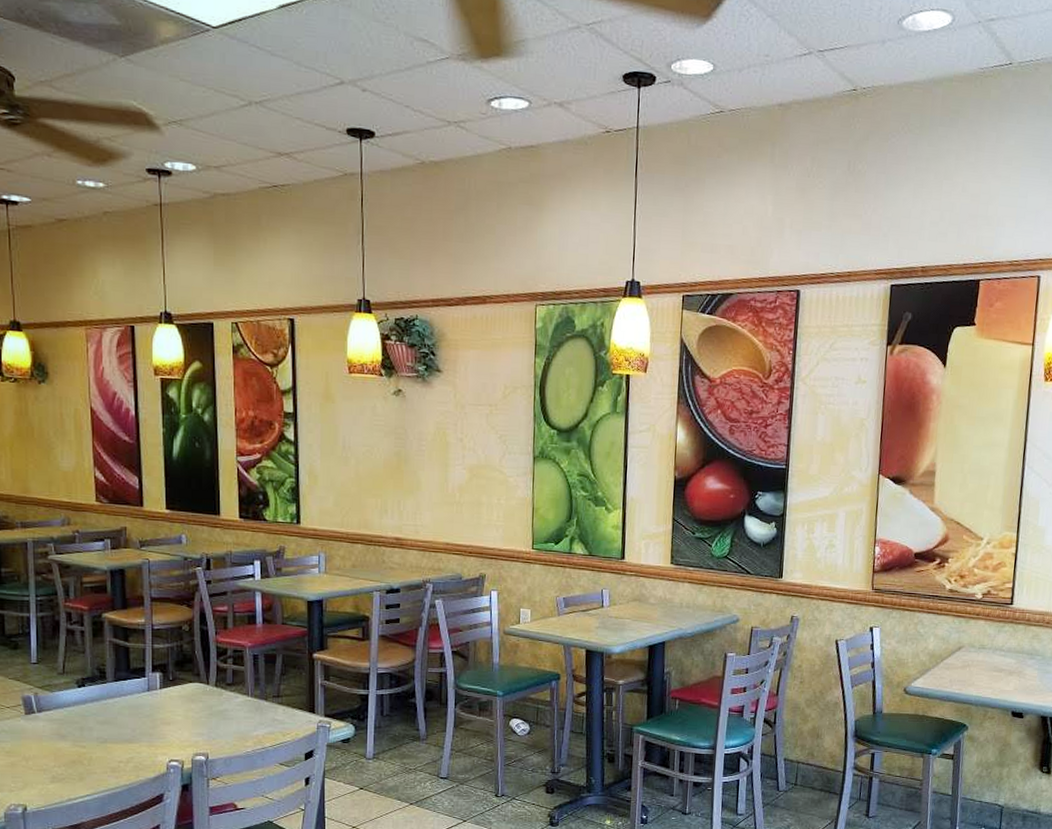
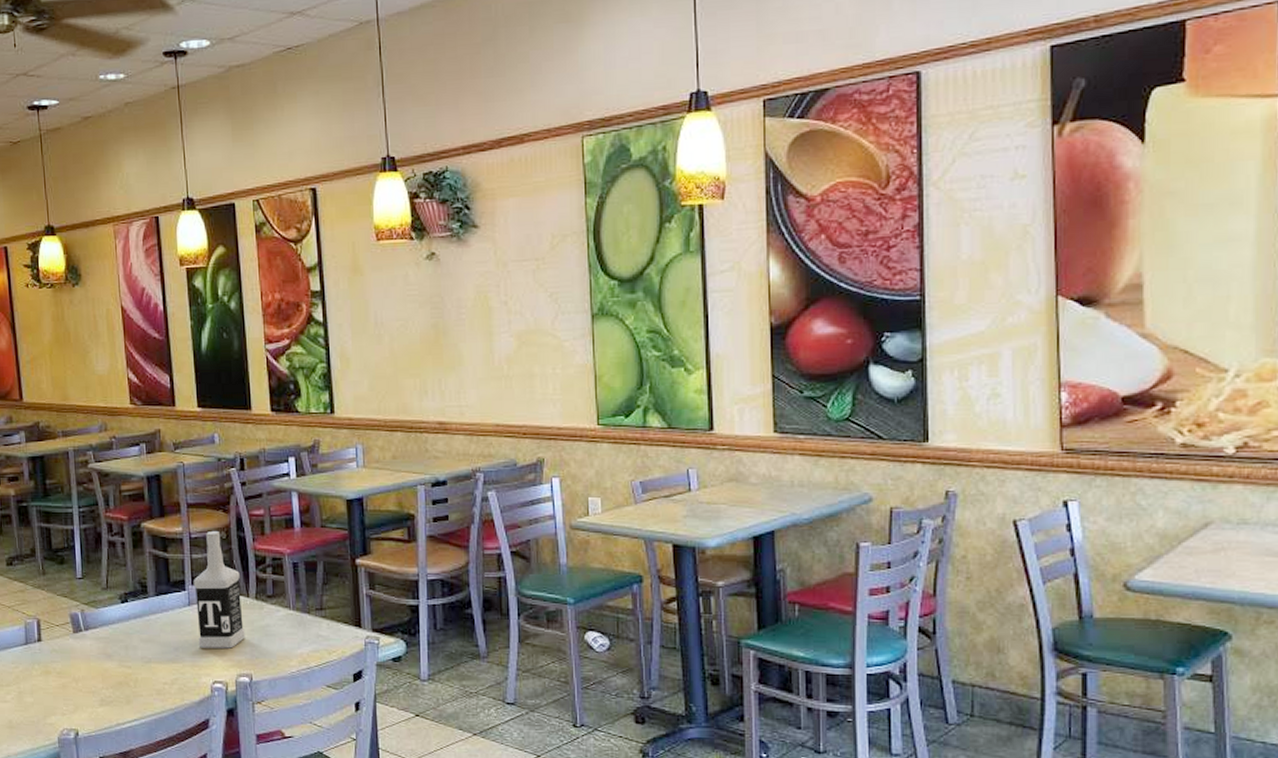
vodka: none [153,623,203,730] -> present [193,530,245,649]

